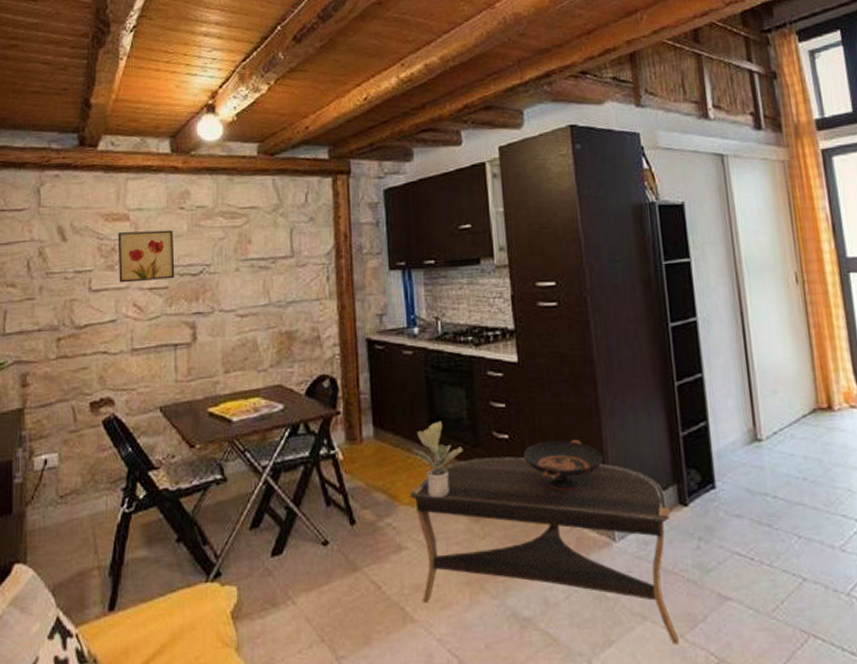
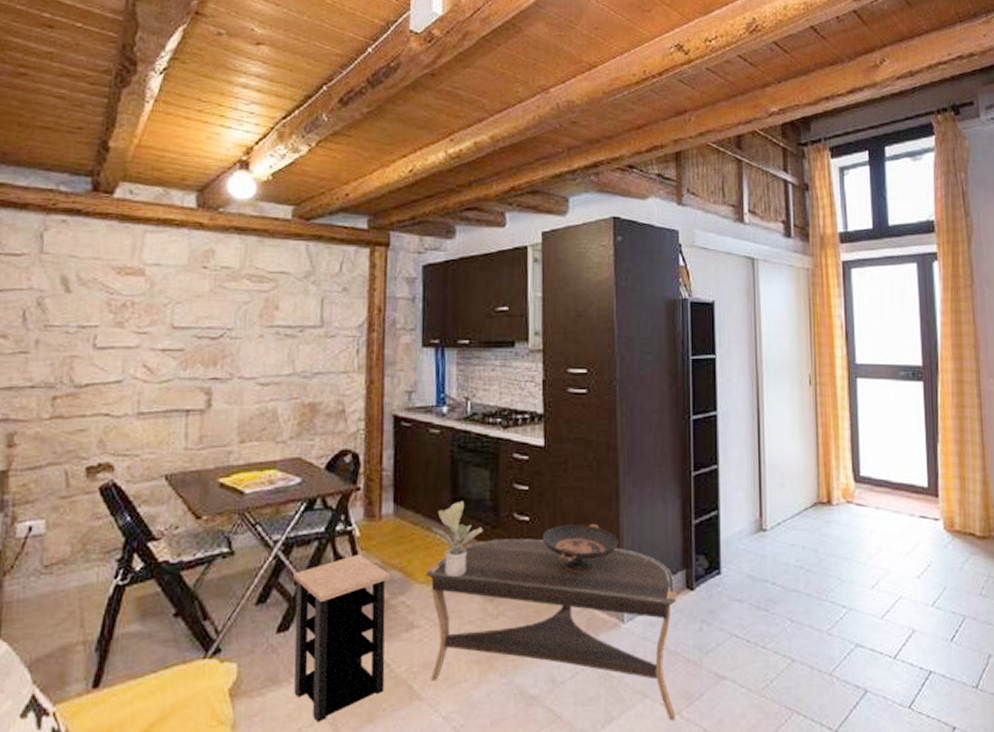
wall art: present [118,230,175,283] -> none [128,288,193,342]
side table: none [283,477,378,645] -> present [293,554,391,722]

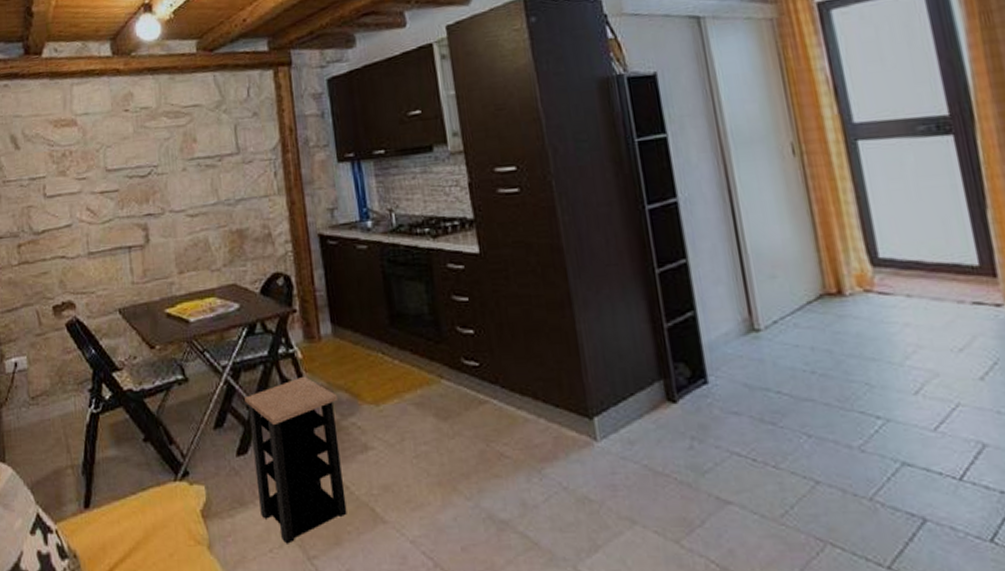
coffee table: present [425,538,677,722] -> none [372,352,675,552]
potted plant: present [432,500,483,577] -> none [373,316,426,396]
decorative bowl: present [542,524,618,573] -> none [490,334,578,388]

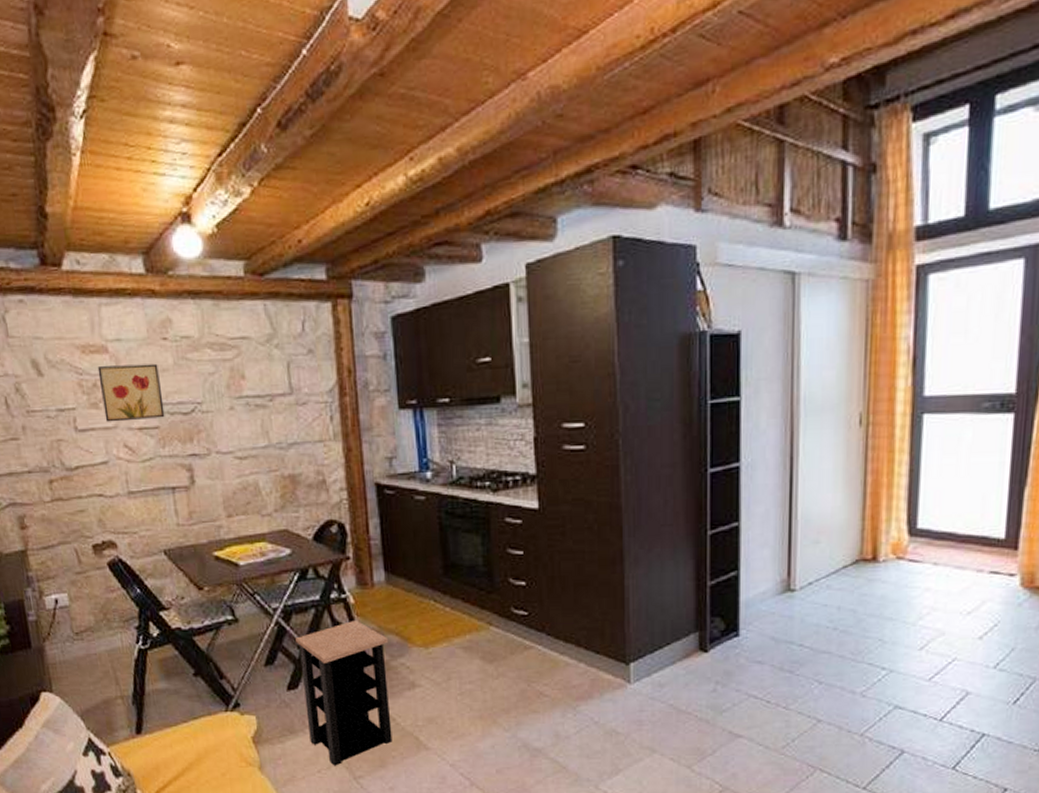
wall art: none [67,132,124,188] -> present [97,363,165,422]

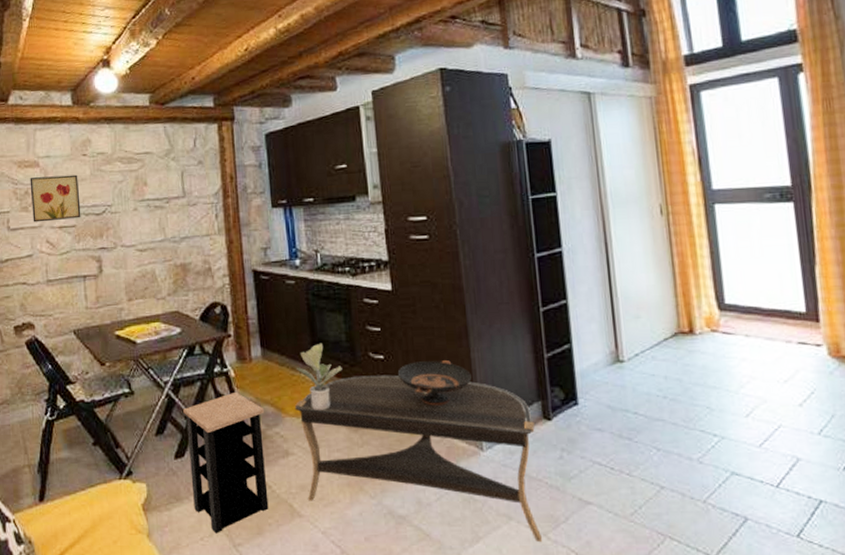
coffee table: none [422,602,689,775] -> present [294,375,543,543]
potted plant: none [426,567,478,640] -> present [297,343,342,410]
decorative bowl: none [540,588,623,636] -> present [397,360,471,406]

